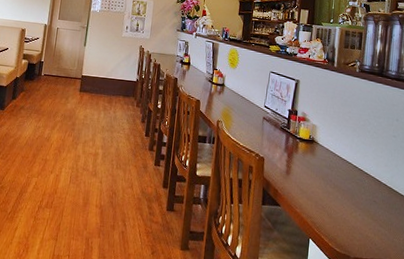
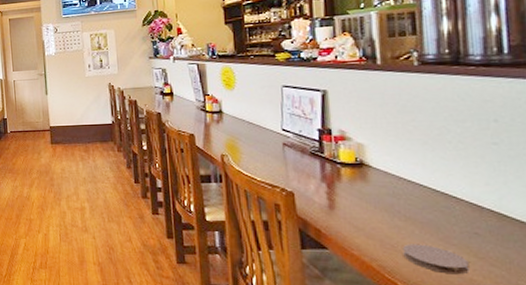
coaster: none [328,206,367,232] -> present [402,244,470,275]

